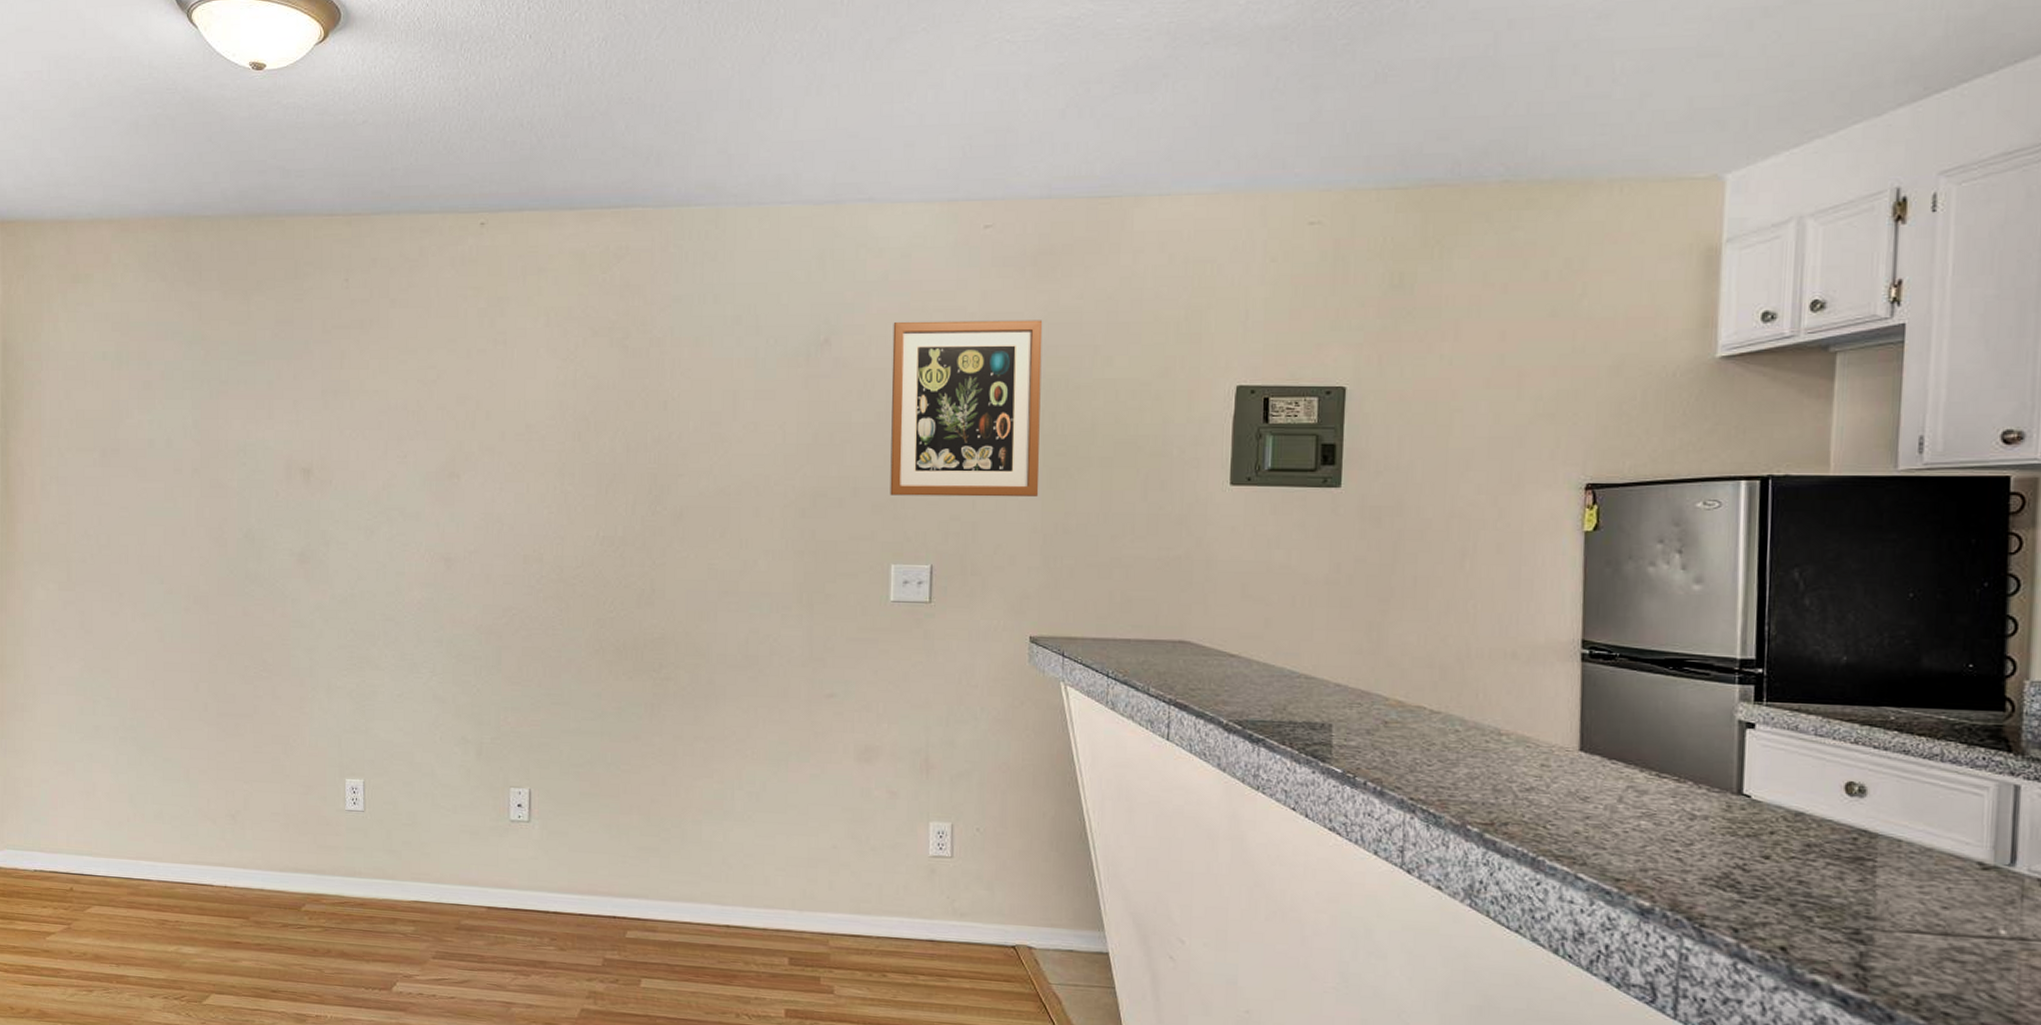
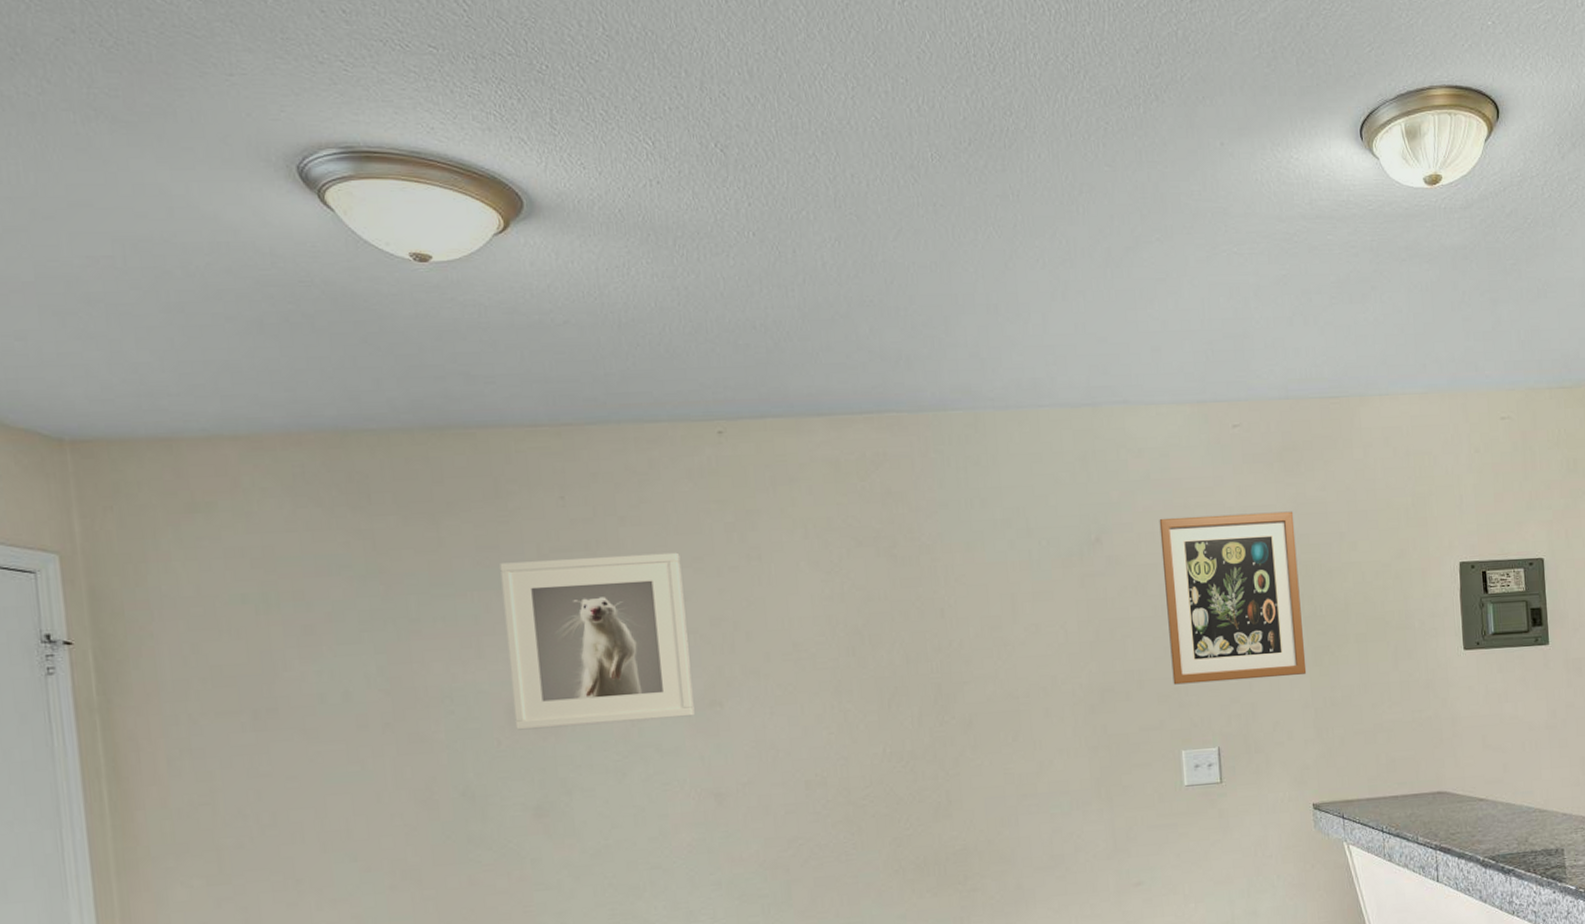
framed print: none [291,334,437,486] -> present [500,552,695,730]

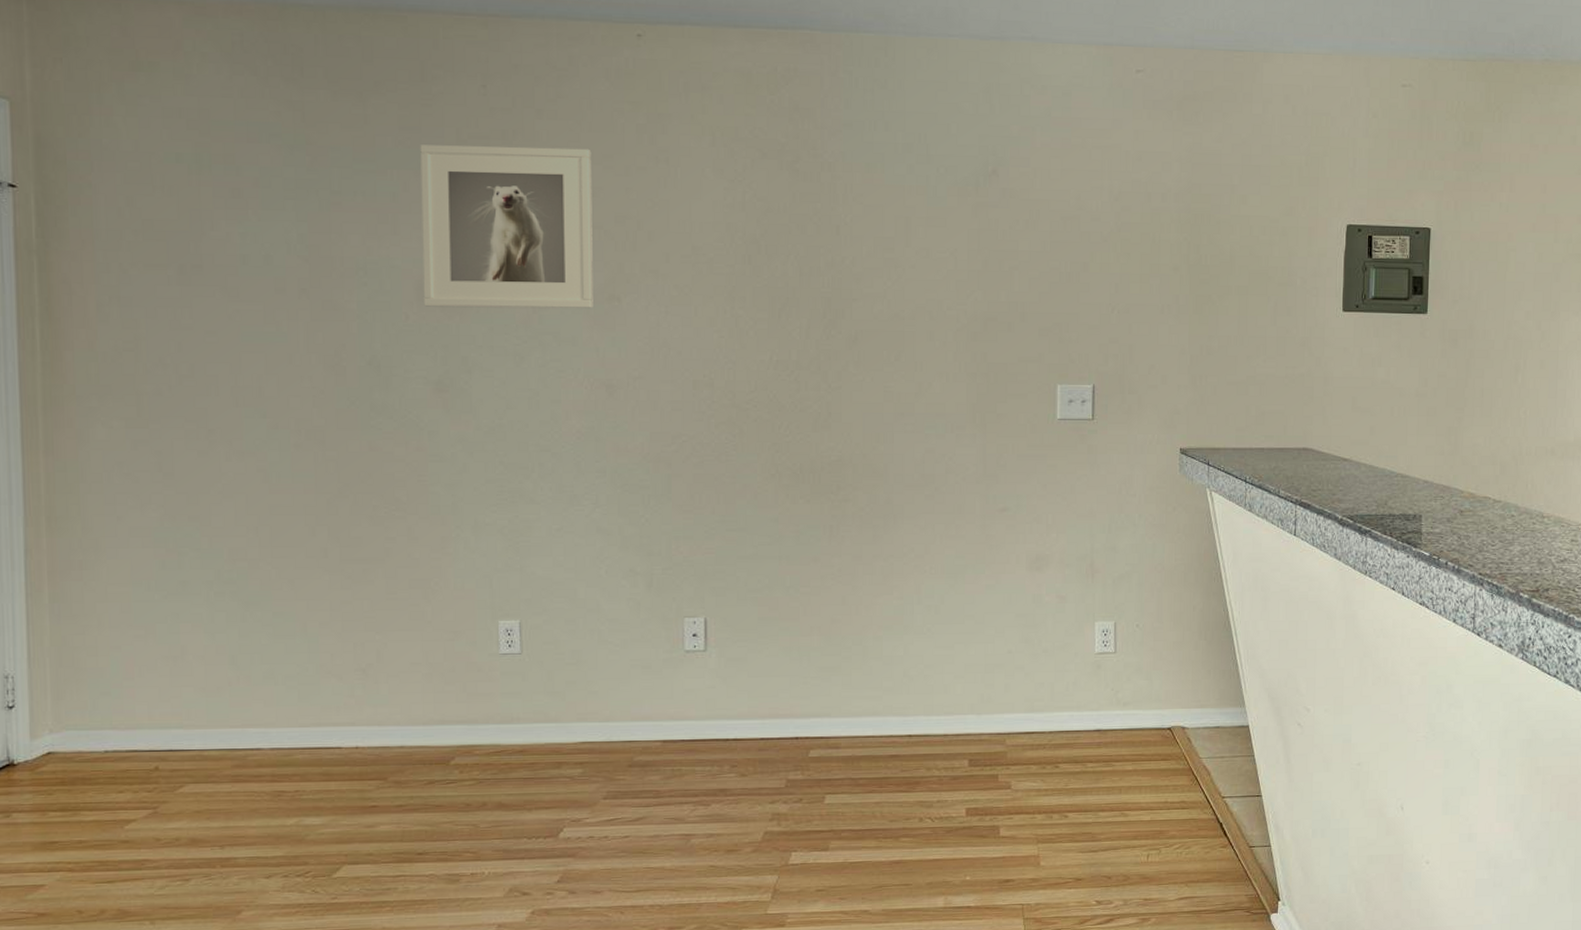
wall art: present [1159,511,1307,685] -> none [1055,156,1188,322]

